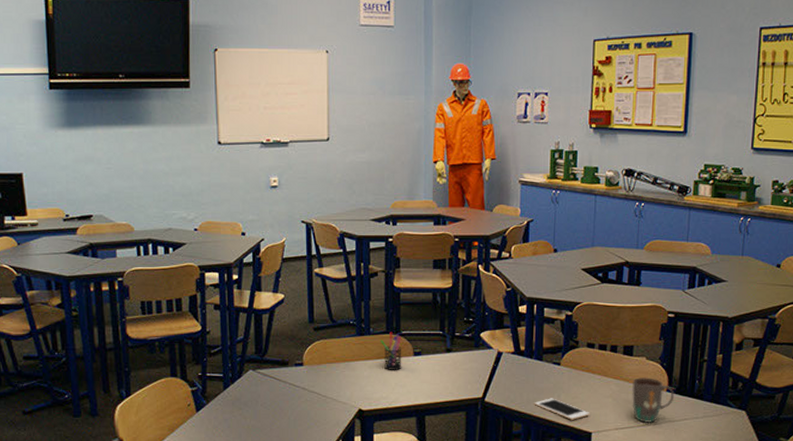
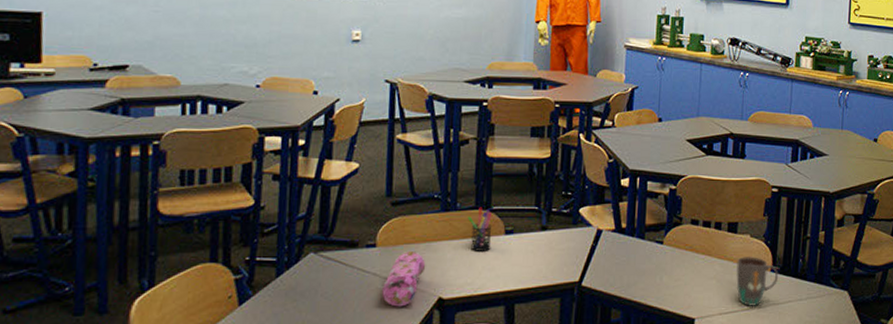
pencil case: none [311,369,346,416] -> present [382,250,426,307]
cell phone: present [534,398,590,420] -> none [634,281,693,305]

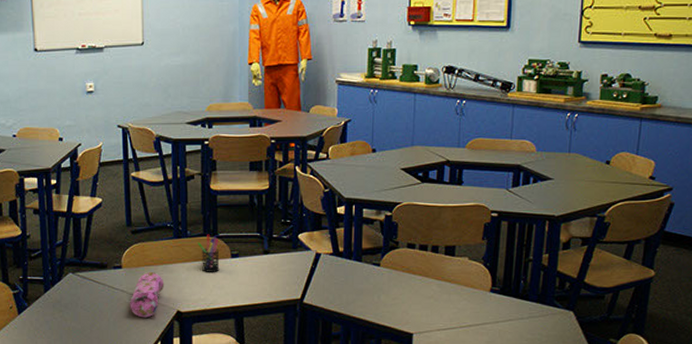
mug: present [736,257,779,306] -> none [454,278,499,324]

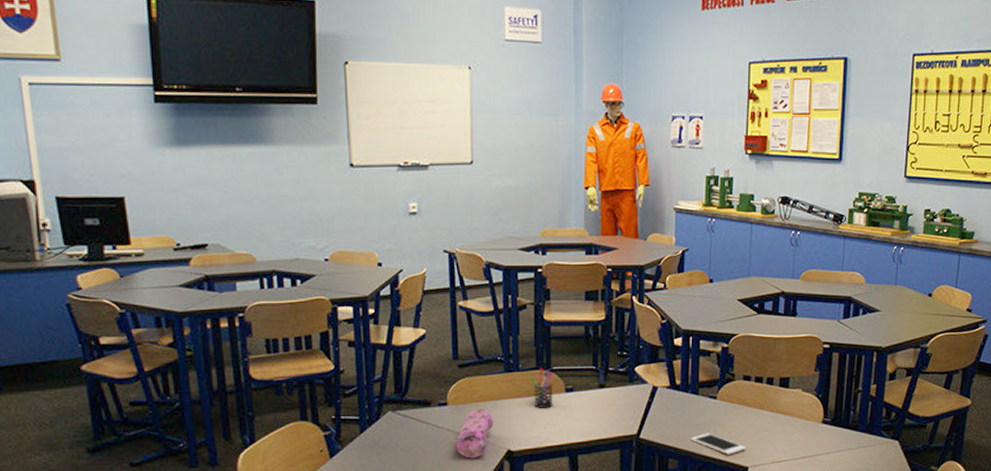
cell phone: none [353,299,411,321] -> present [690,433,747,455]

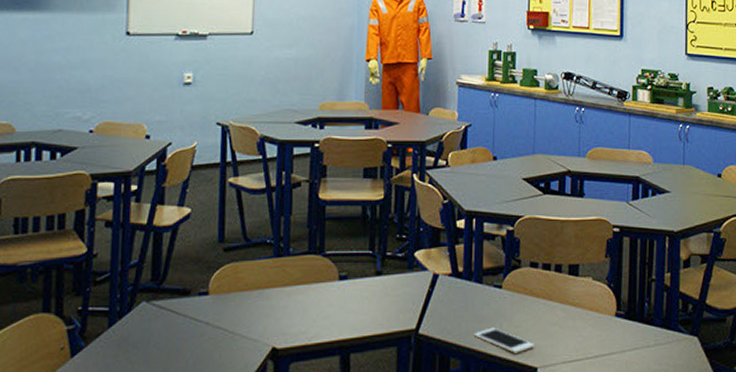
pencil case: present [456,408,494,458] -> none [215,298,259,358]
pen holder: present [529,367,553,408] -> none [300,252,326,298]

